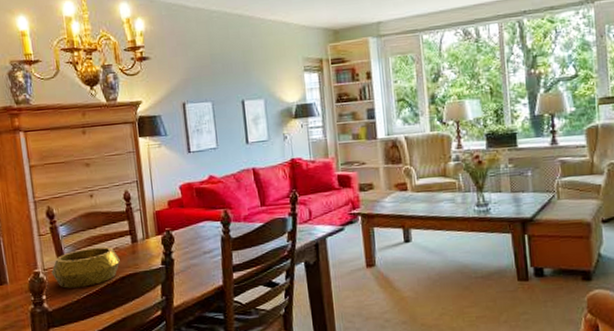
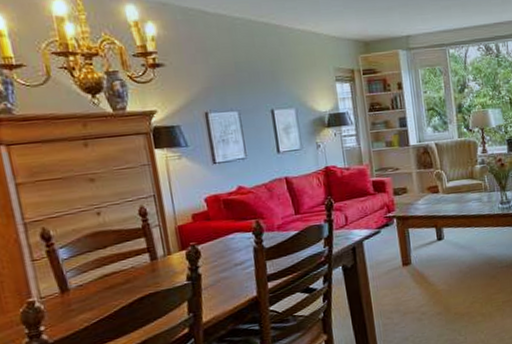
decorative bowl: present [51,246,120,289] -> none [50,266,138,316]

